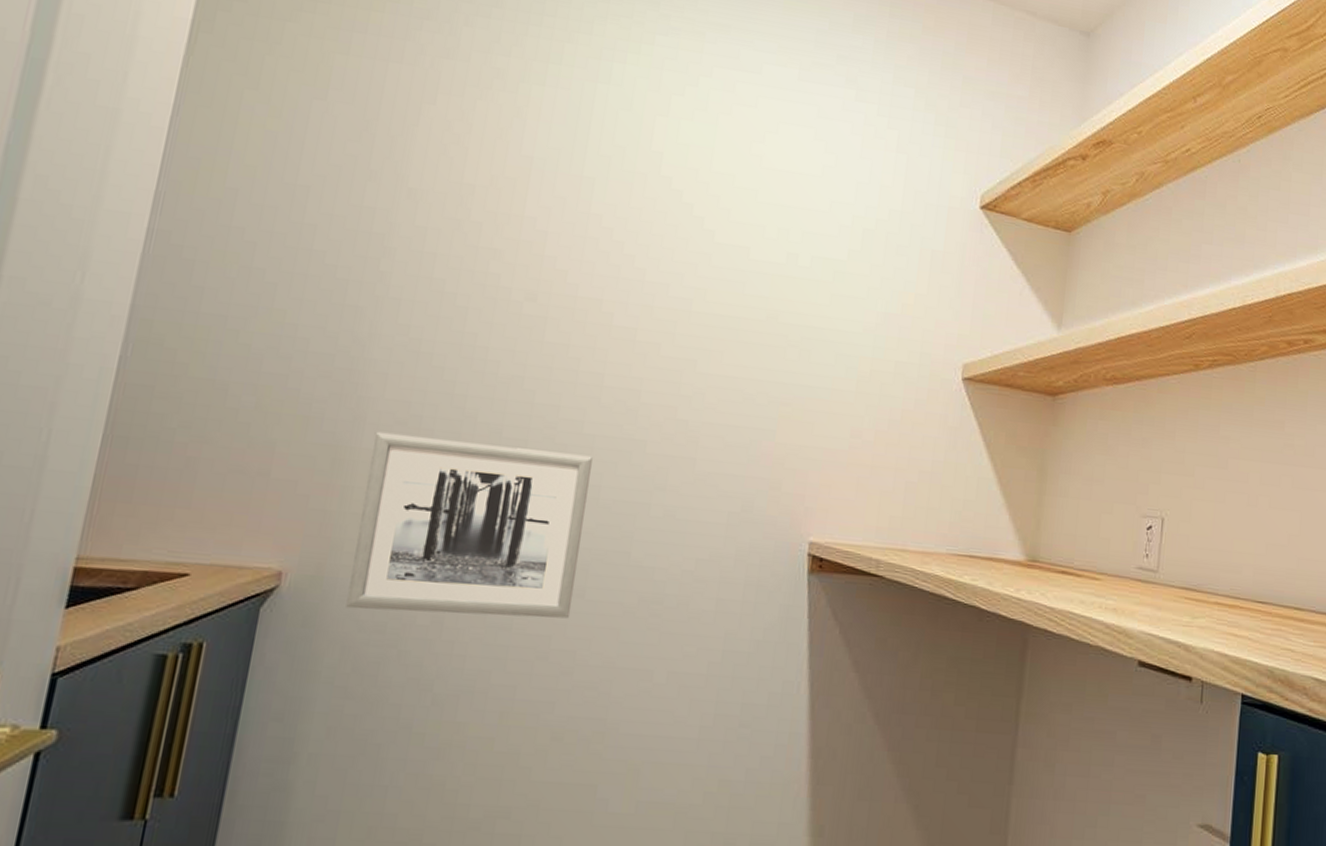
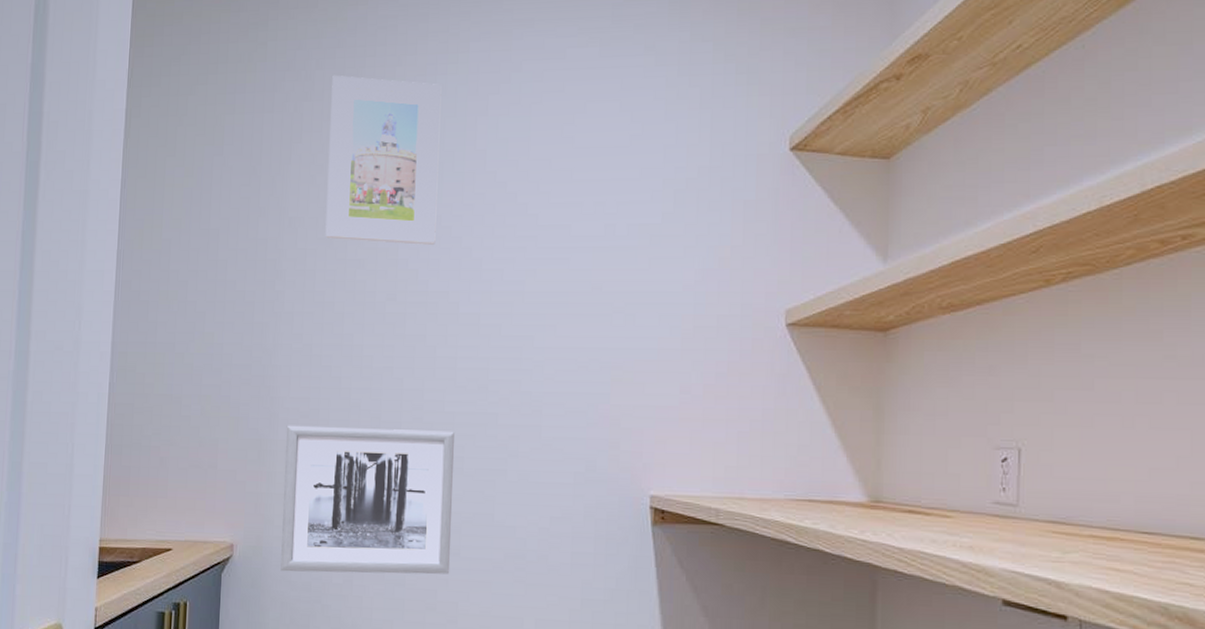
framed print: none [454,36,618,246] -> present [325,75,442,245]

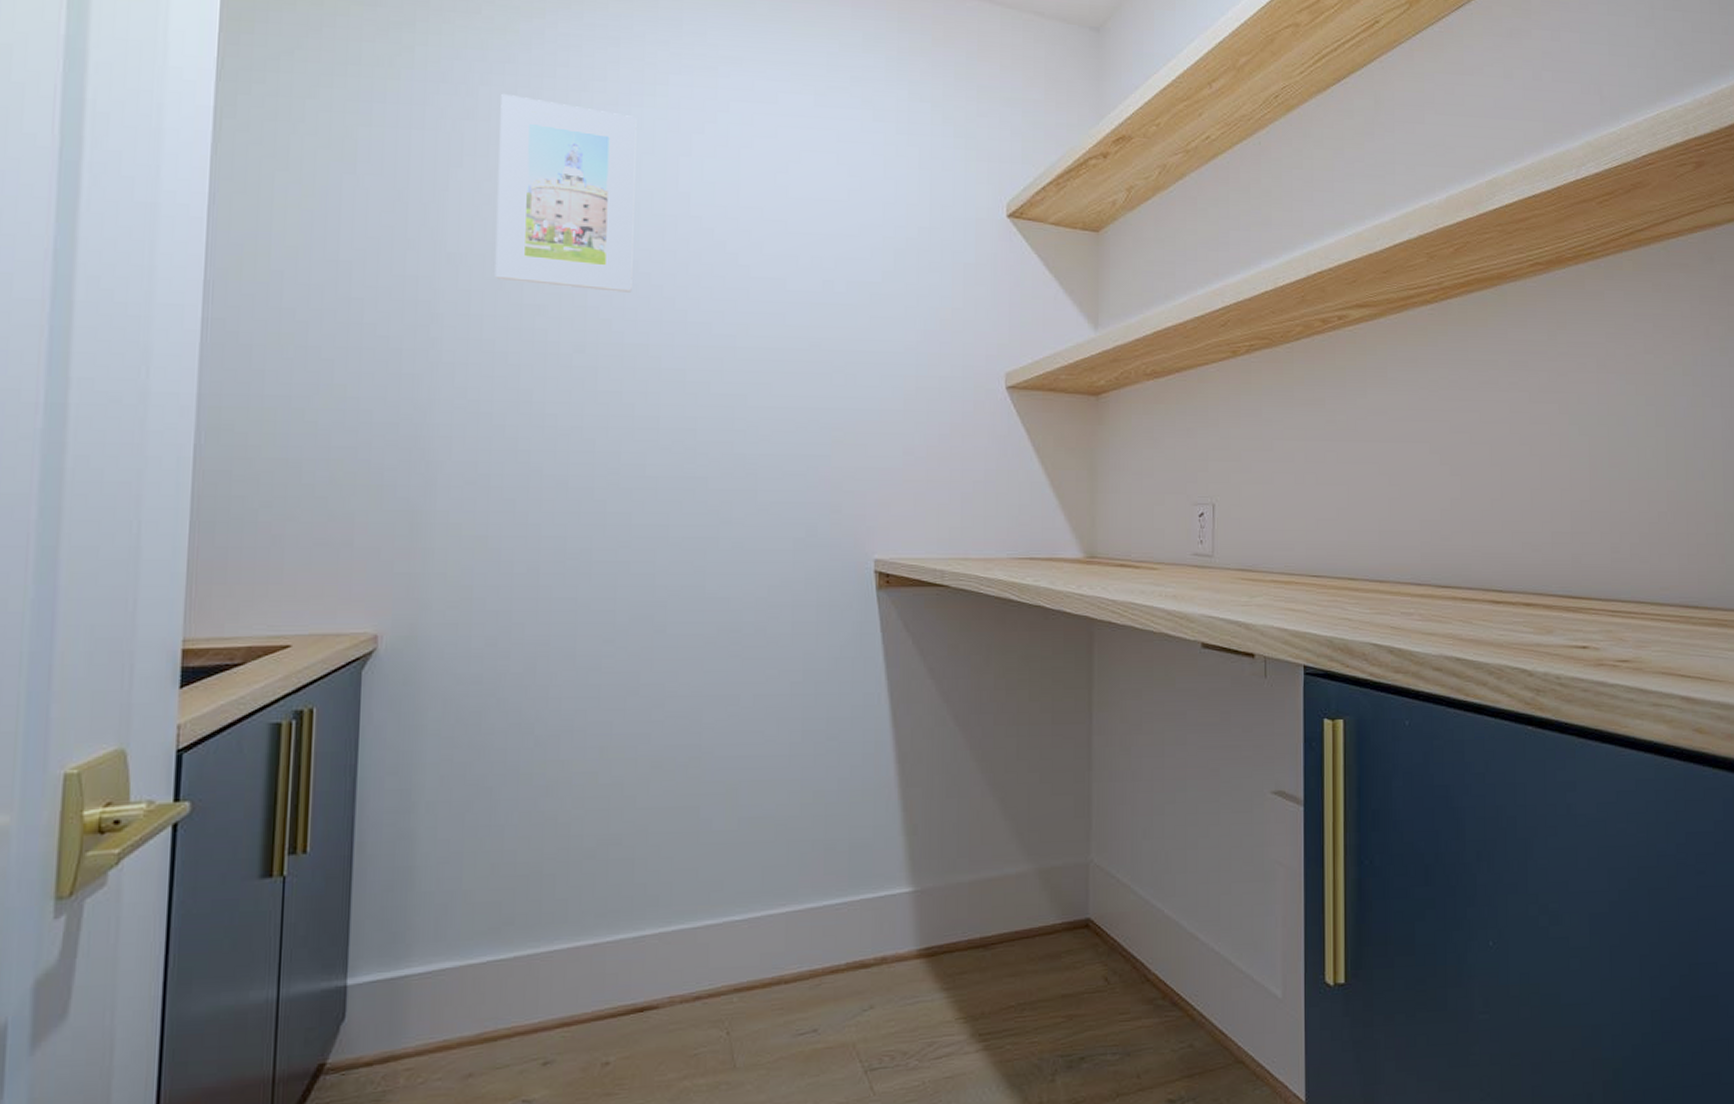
wall art: present [280,425,454,575] -> none [442,493,658,664]

